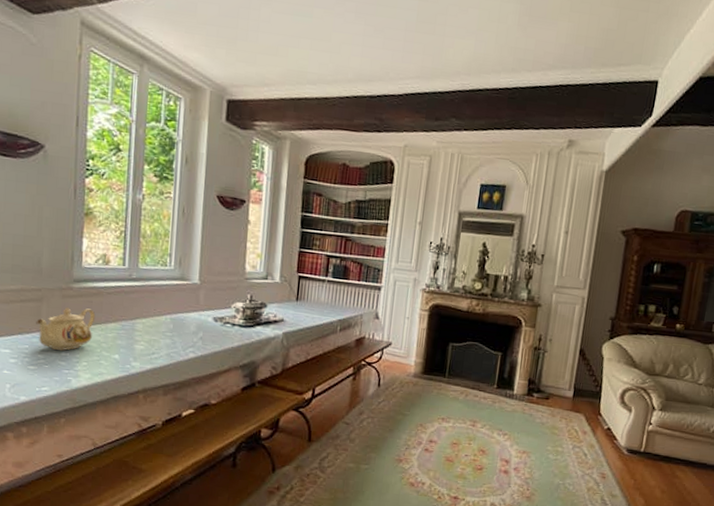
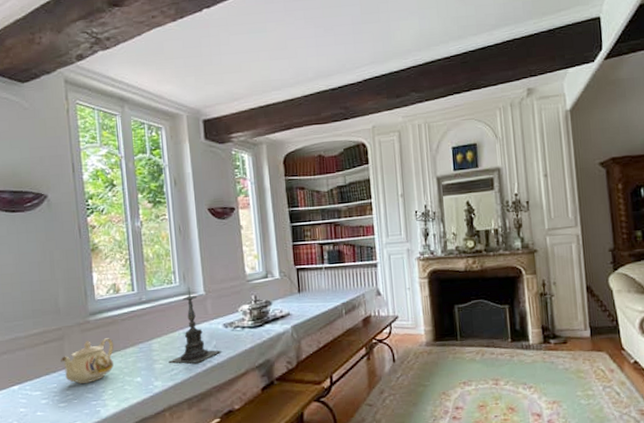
candle holder: none [150,273,207,352] -> present [168,287,221,364]

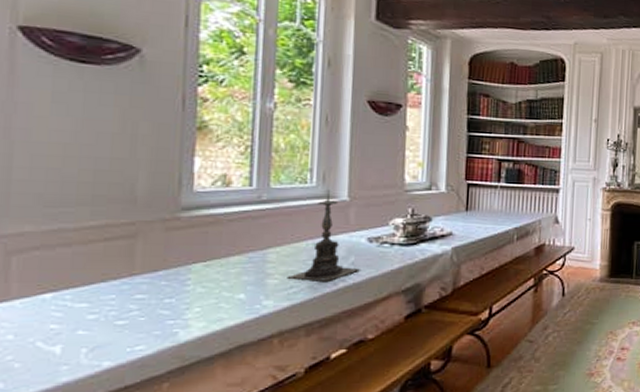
teapot: present [60,338,114,384] -> none [127,241,213,296]

